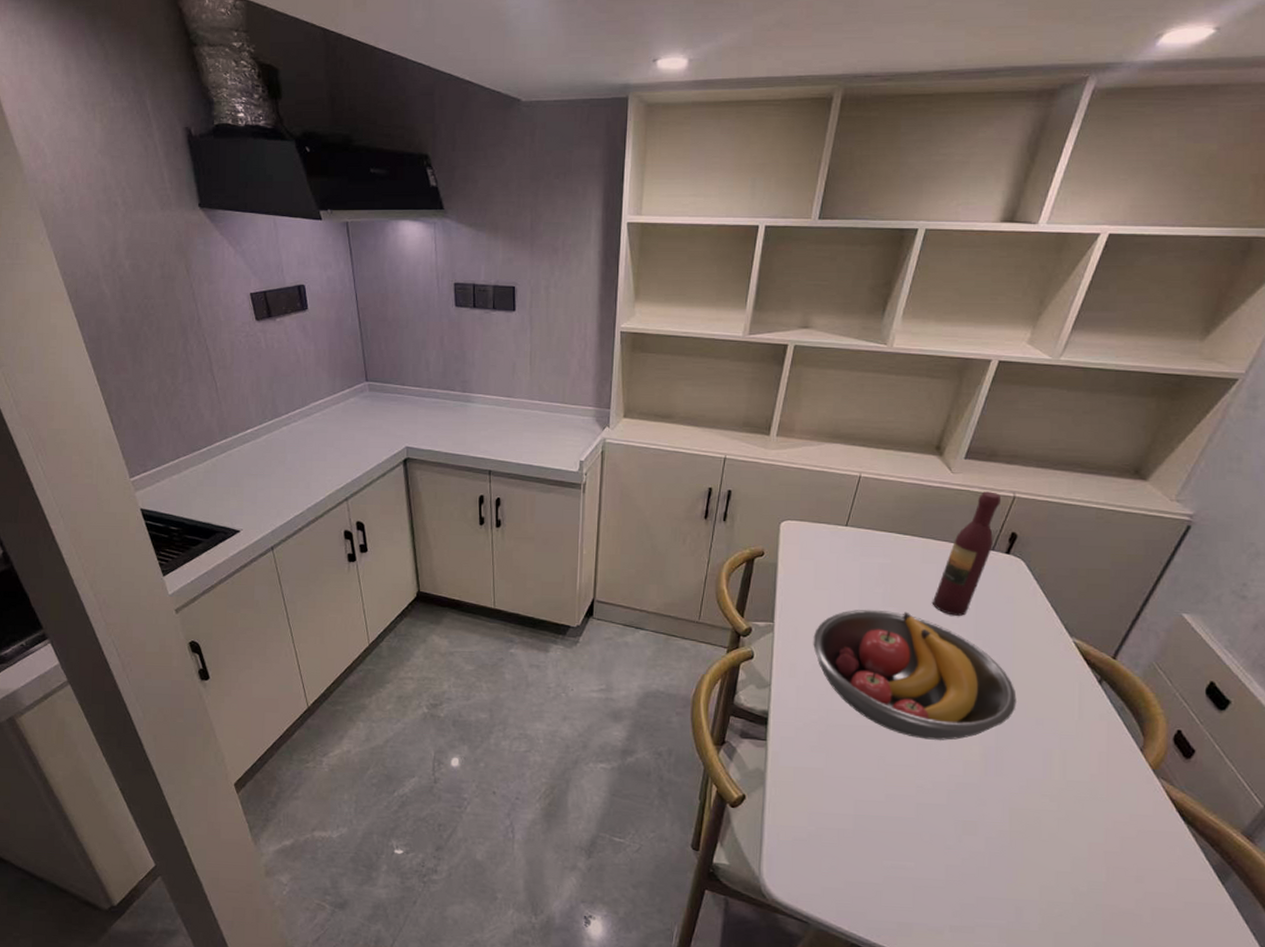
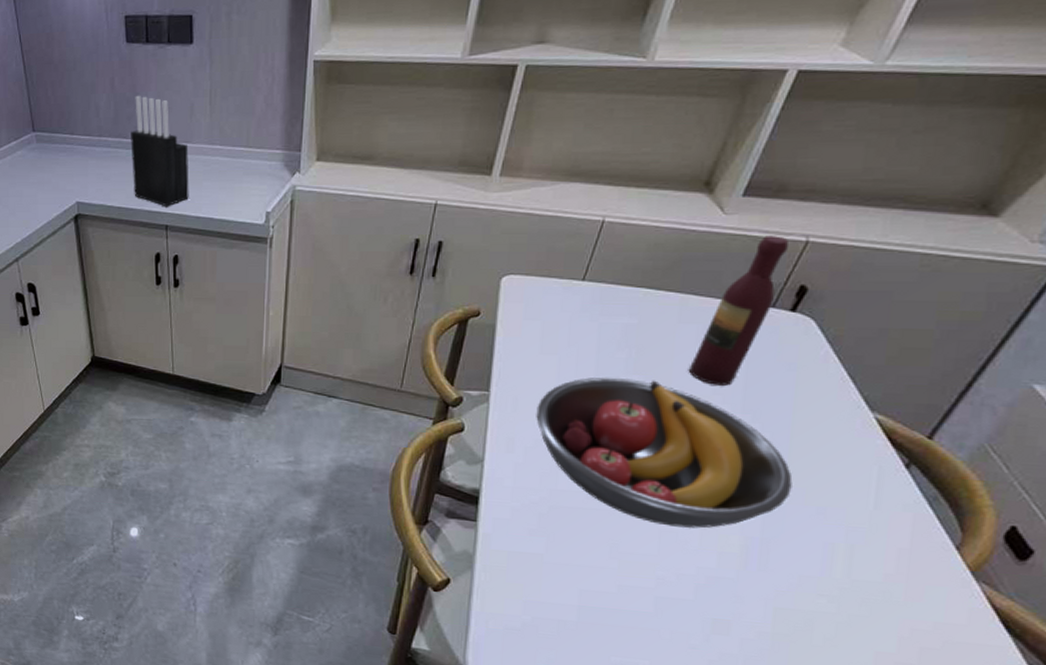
knife block: none [458,353,511,454] -> present [131,95,189,207]

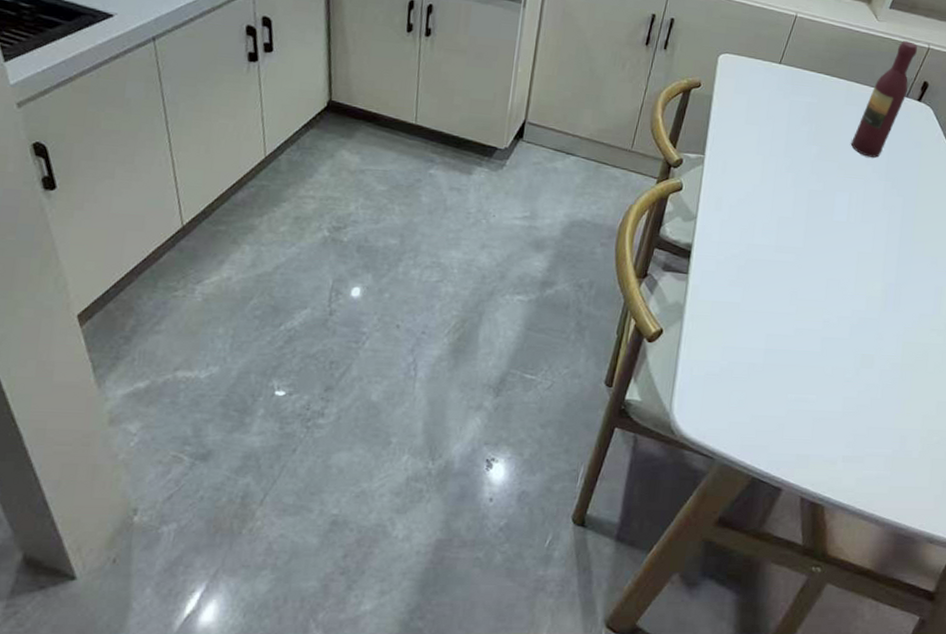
fruit bowl: present [536,377,793,529] -> none [740,146,917,277]

